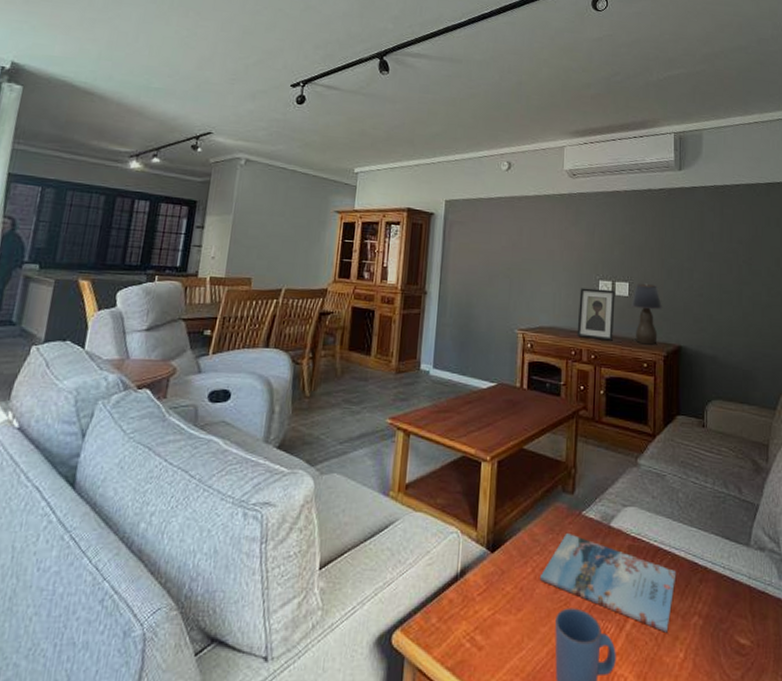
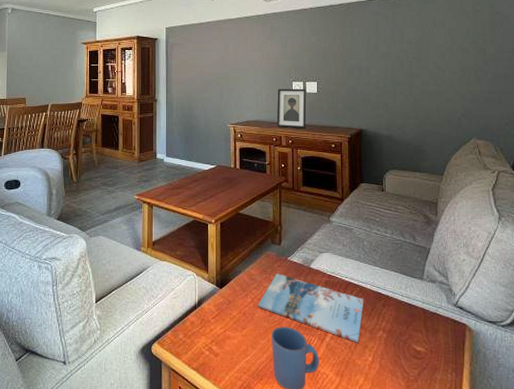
table lamp: present [630,283,662,345] -> none [319,81,345,130]

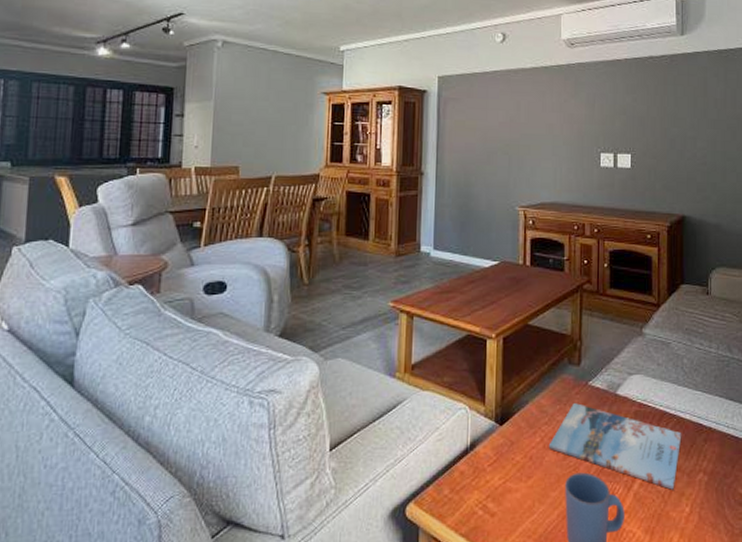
picture frame: present [276,88,307,129] -> none [579,161,618,214]

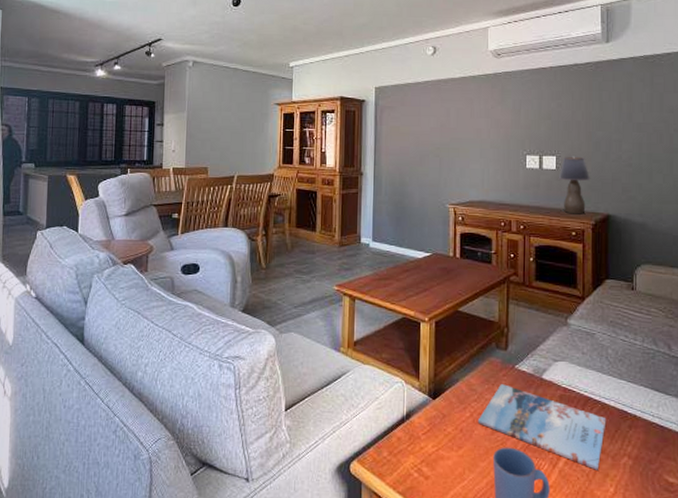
table lamp: none [633,154,665,216] -> present [558,156,590,215]

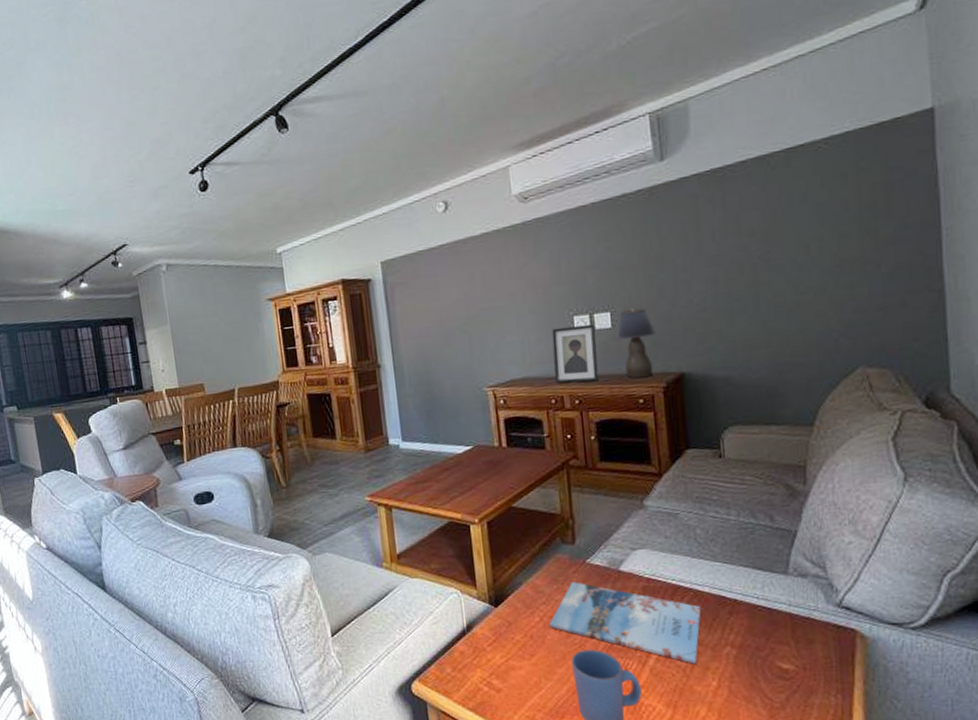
picture frame: none [505,163,543,212] -> present [551,324,598,384]

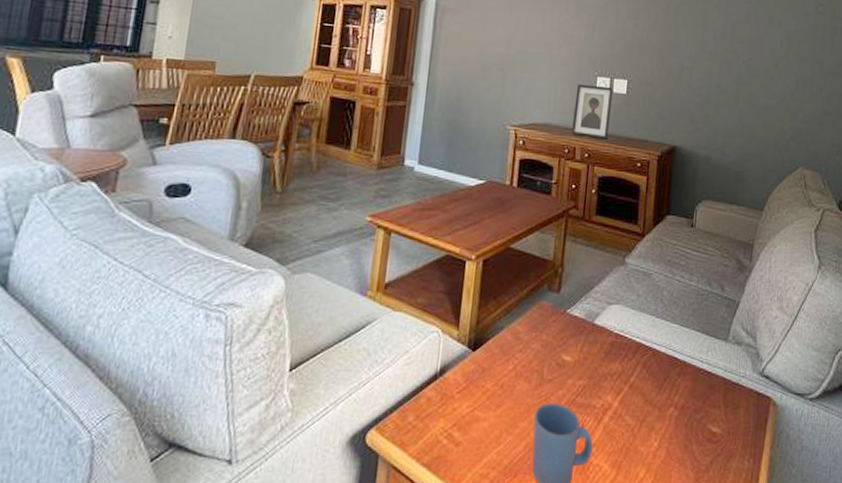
magazine: present [549,582,702,664] -> none [520,331,656,424]
table lamp: present [615,308,655,379] -> none [628,81,660,145]

